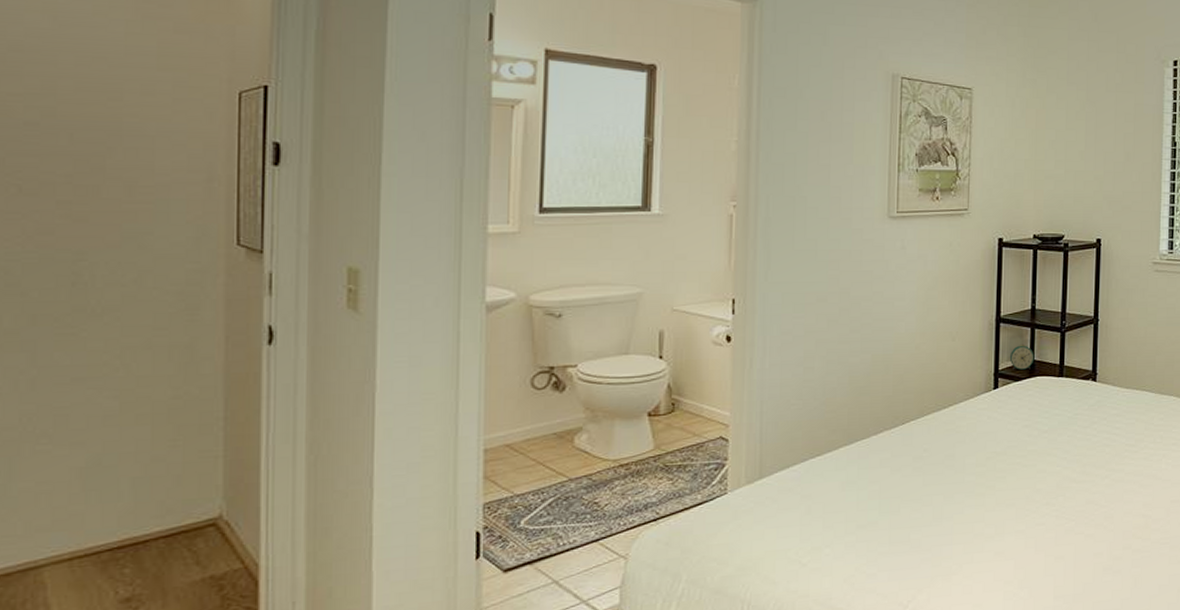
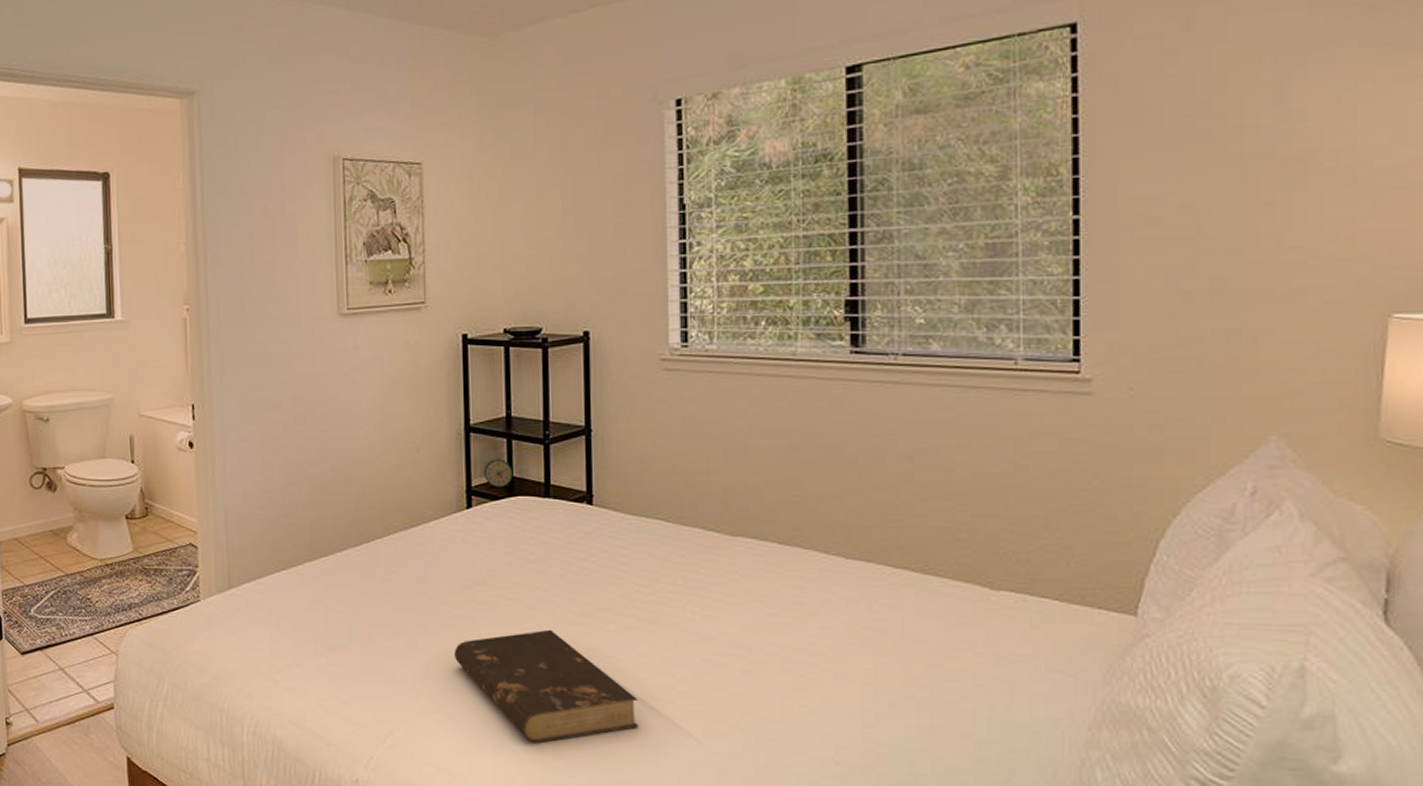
book: none [975,488,1123,588] -> present [454,629,638,743]

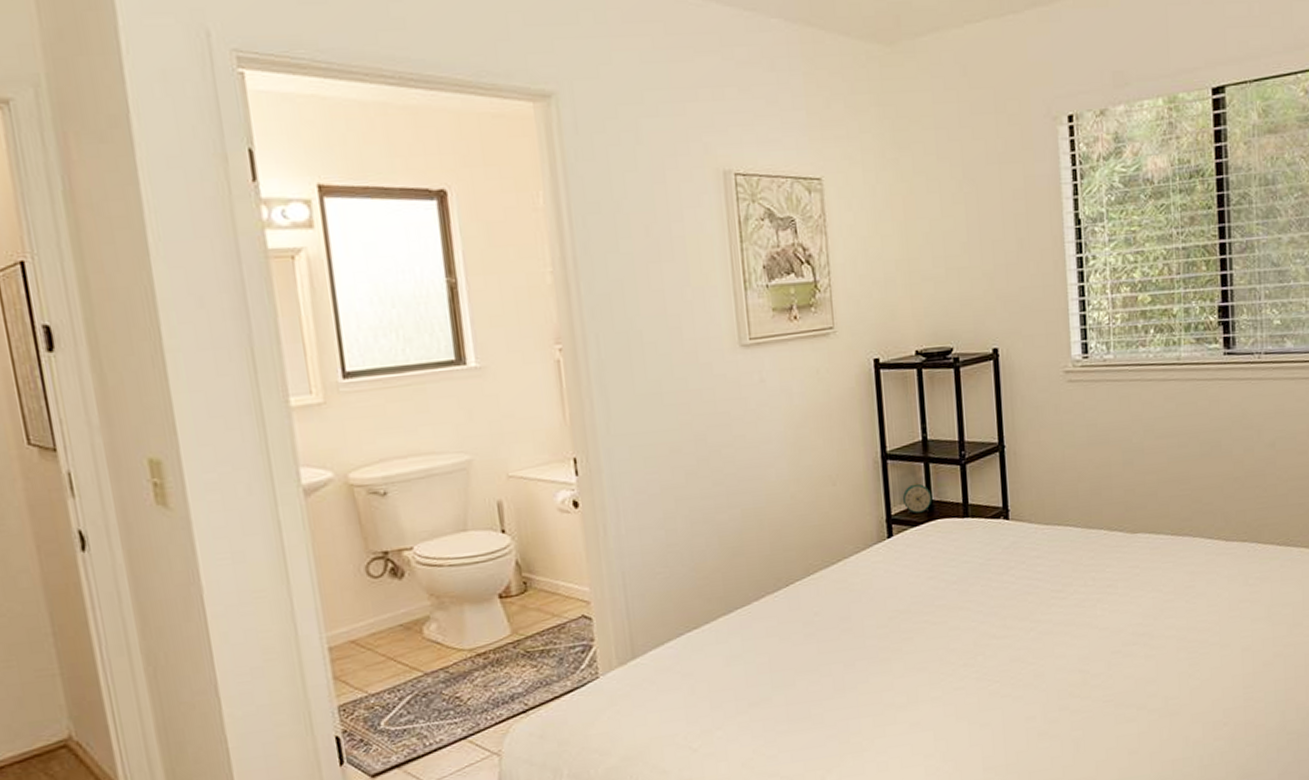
book: present [454,629,638,743] -> none [883,646,1059,760]

